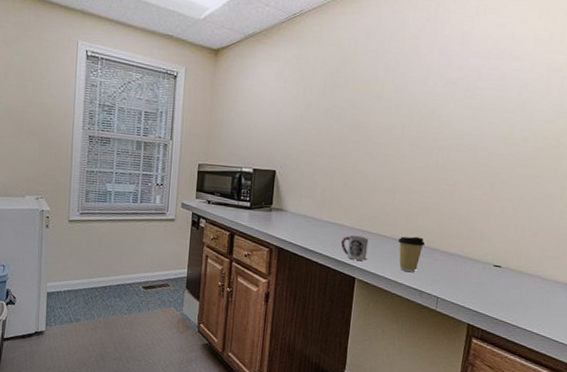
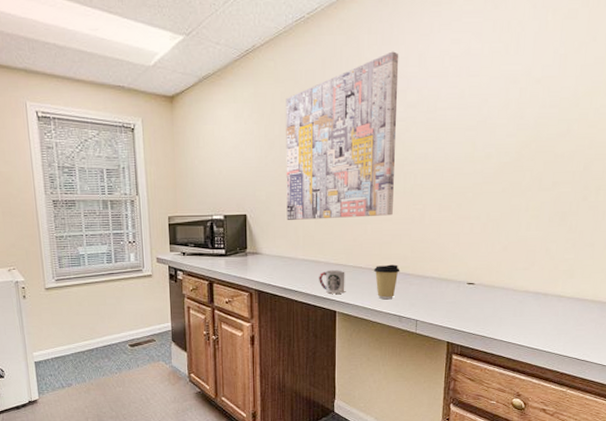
wall art: none [315,28,443,188] -> present [286,51,399,220]

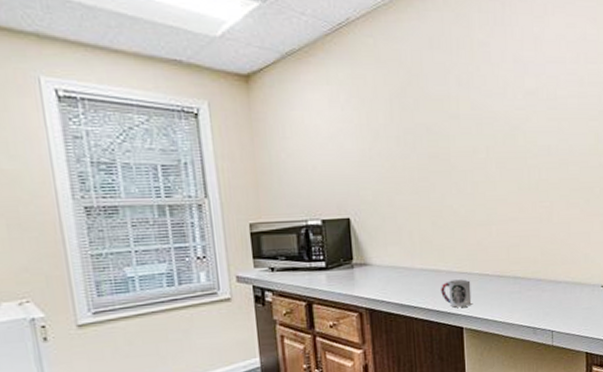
wall art: present [286,51,399,220] -> none [389,33,519,223]
coffee cup: present [374,264,400,300] -> none [502,269,531,310]

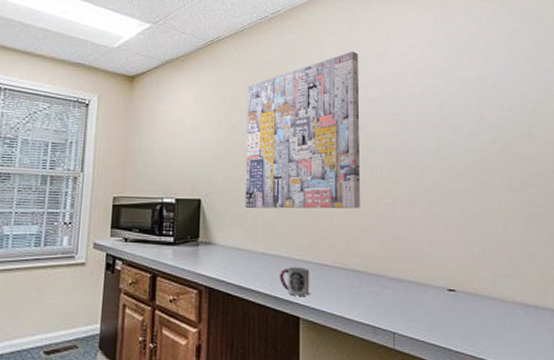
wall art: none [389,33,519,223] -> present [245,51,360,209]

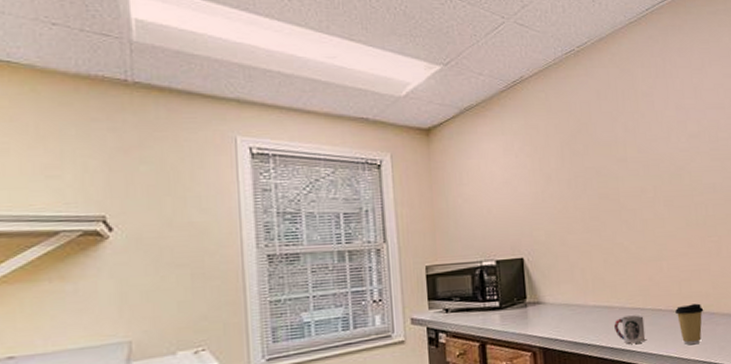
wall art: present [245,51,360,209] -> none [560,84,688,262]
coffee cup: none [342,263,372,306] -> present [675,303,704,345]

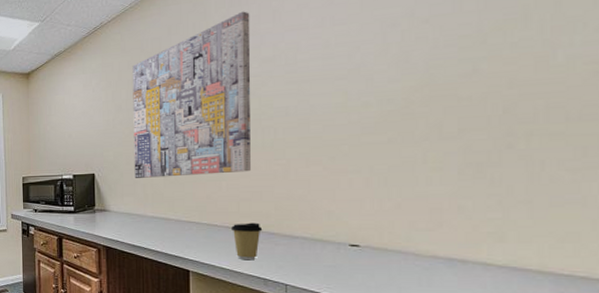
wall art: none [560,84,688,262] -> present [132,11,251,178]
cup: present [614,315,646,344] -> none [170,228,199,252]

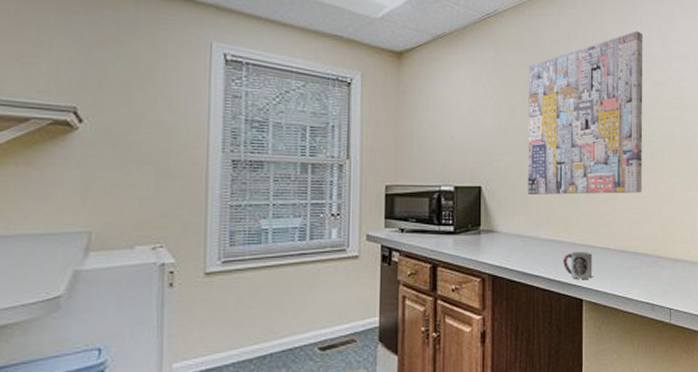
cup: none [170,228,199,252] -> present [563,252,593,279]
coffee cup: present [231,223,263,261] -> none [624,246,651,286]

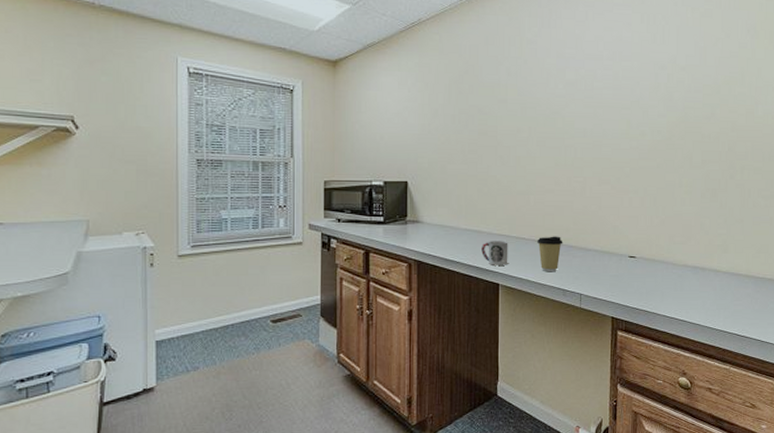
wall art: present [527,31,643,195] -> none [449,33,558,189]
coffee cup: none [624,246,651,286] -> present [537,236,563,272]

